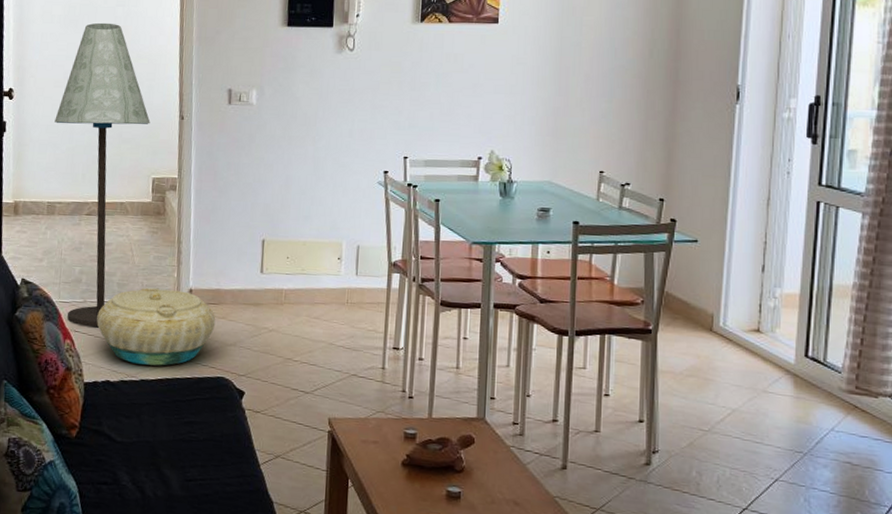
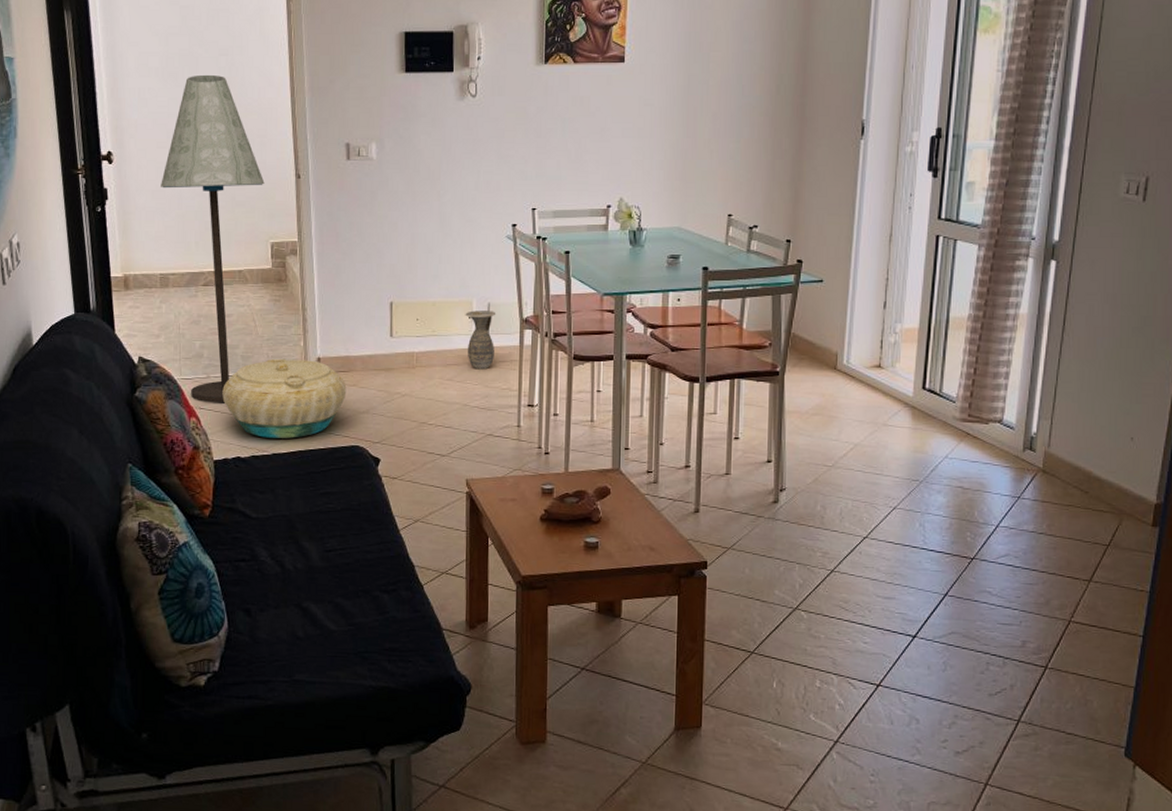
ceramic jug: none [334,252,365,310] -> present [465,310,496,370]

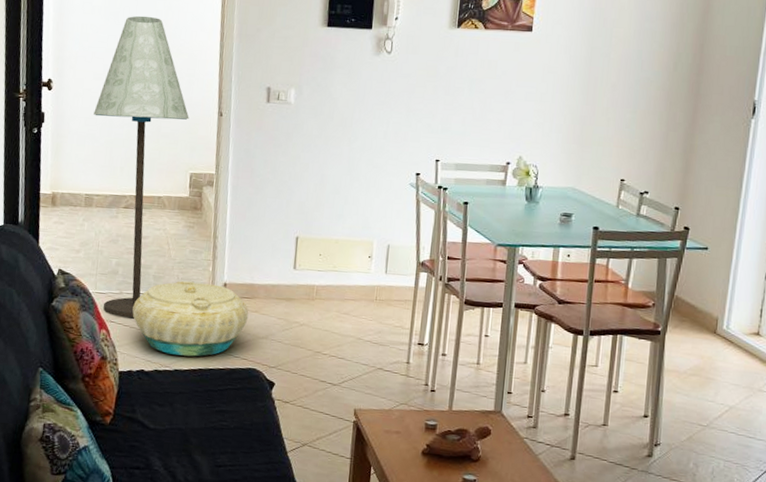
ceramic jug: present [465,310,496,370] -> none [365,250,395,307]

